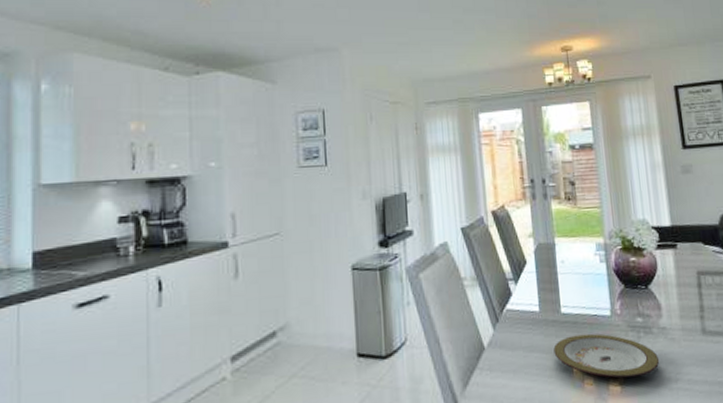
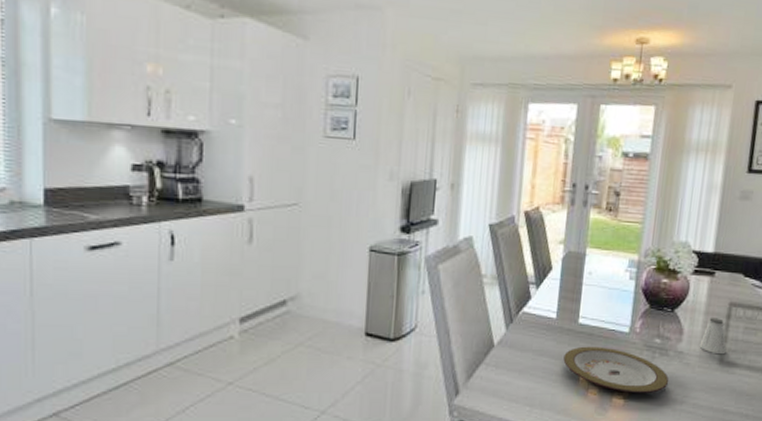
saltshaker: none [679,288,706,325] -> present [699,316,727,355]

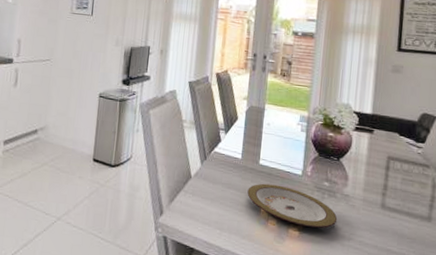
saltshaker: present [699,316,727,355] -> none [363,167,387,201]

